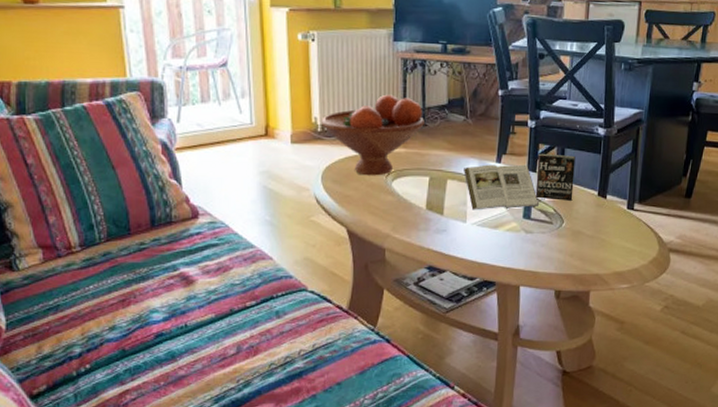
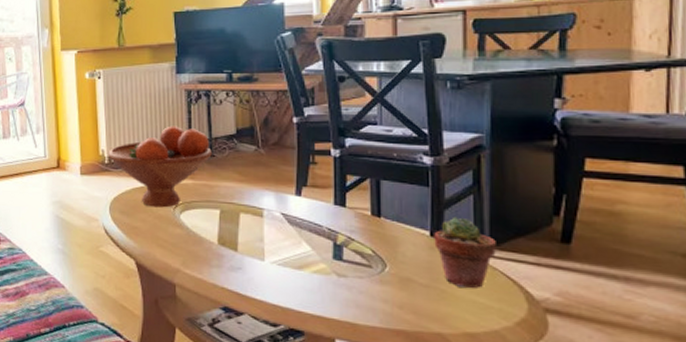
paperback book: present [464,153,576,210] -> none [258,185,396,248]
potted succulent: none [600,179,643,236] -> present [434,217,496,288]

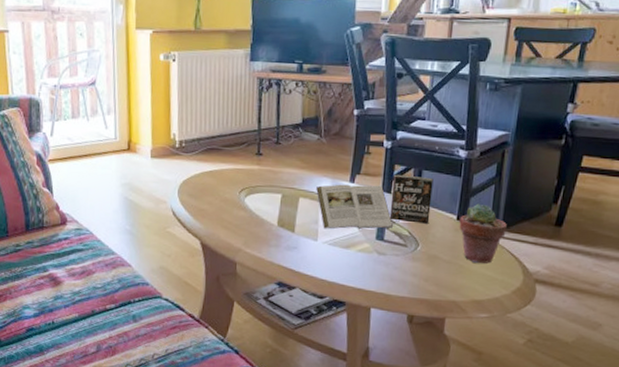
fruit bowl: present [108,126,212,208] -> none [179,112,278,192]
paperback book: none [258,185,396,248] -> present [316,174,434,229]

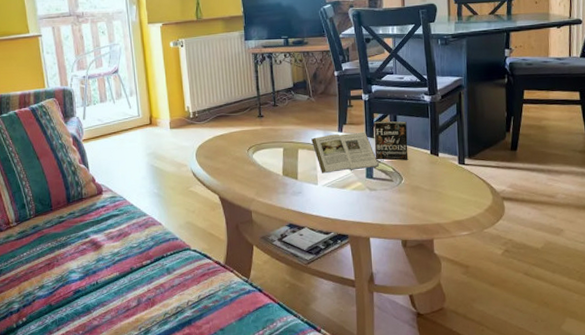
potted succulent: present [459,203,507,263] -> none [433,138,472,189]

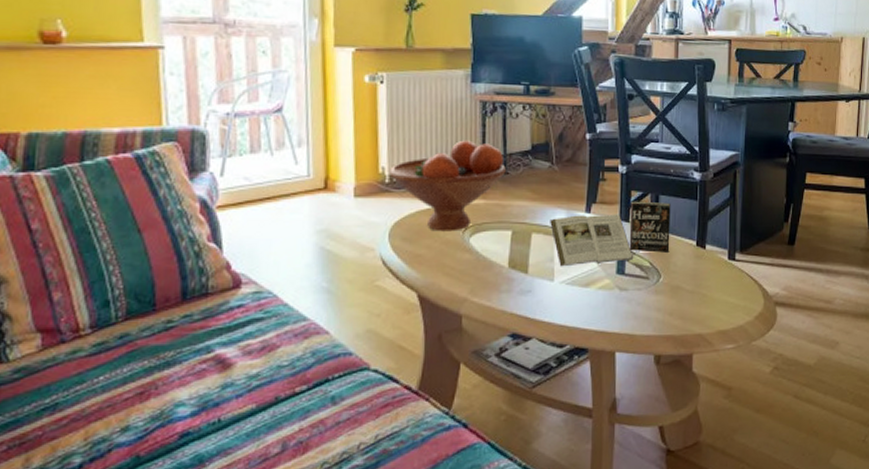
fruit bowl: none [192,83,275,151] -> present [389,140,506,232]

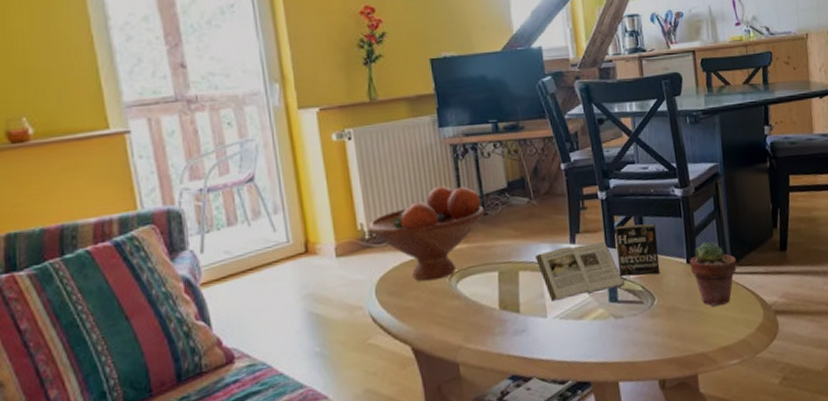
potted succulent: none [699,227,744,290] -> present [689,241,737,306]

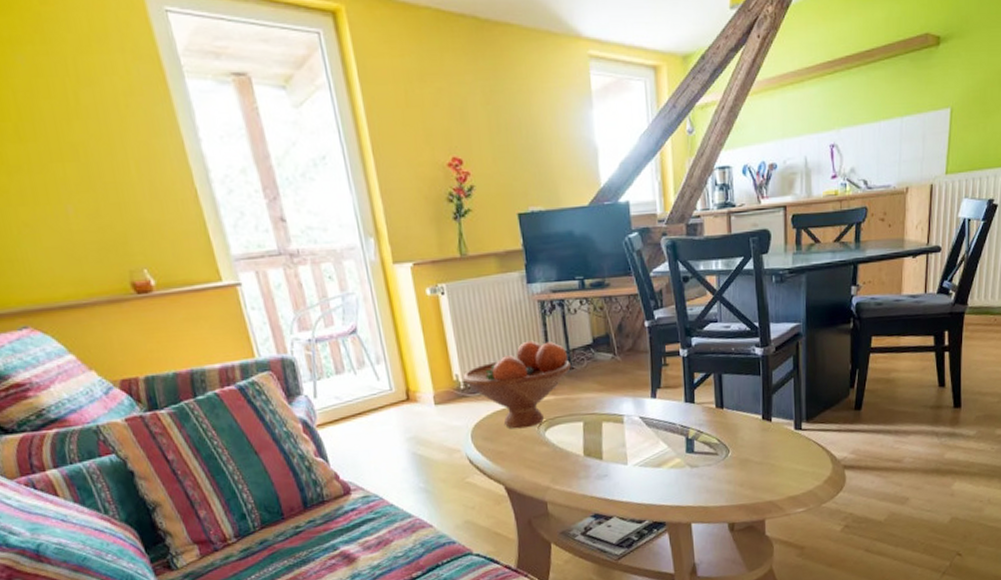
paperback book: present [535,223,661,302] -> none [618,380,736,451]
potted succulent: present [689,241,737,306] -> none [765,399,811,460]

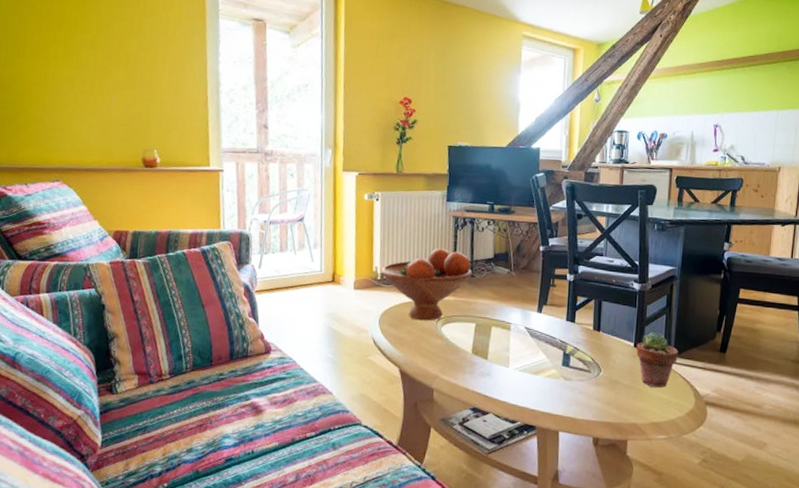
potted succulent: none [765,399,811,460] -> present [636,331,678,387]

